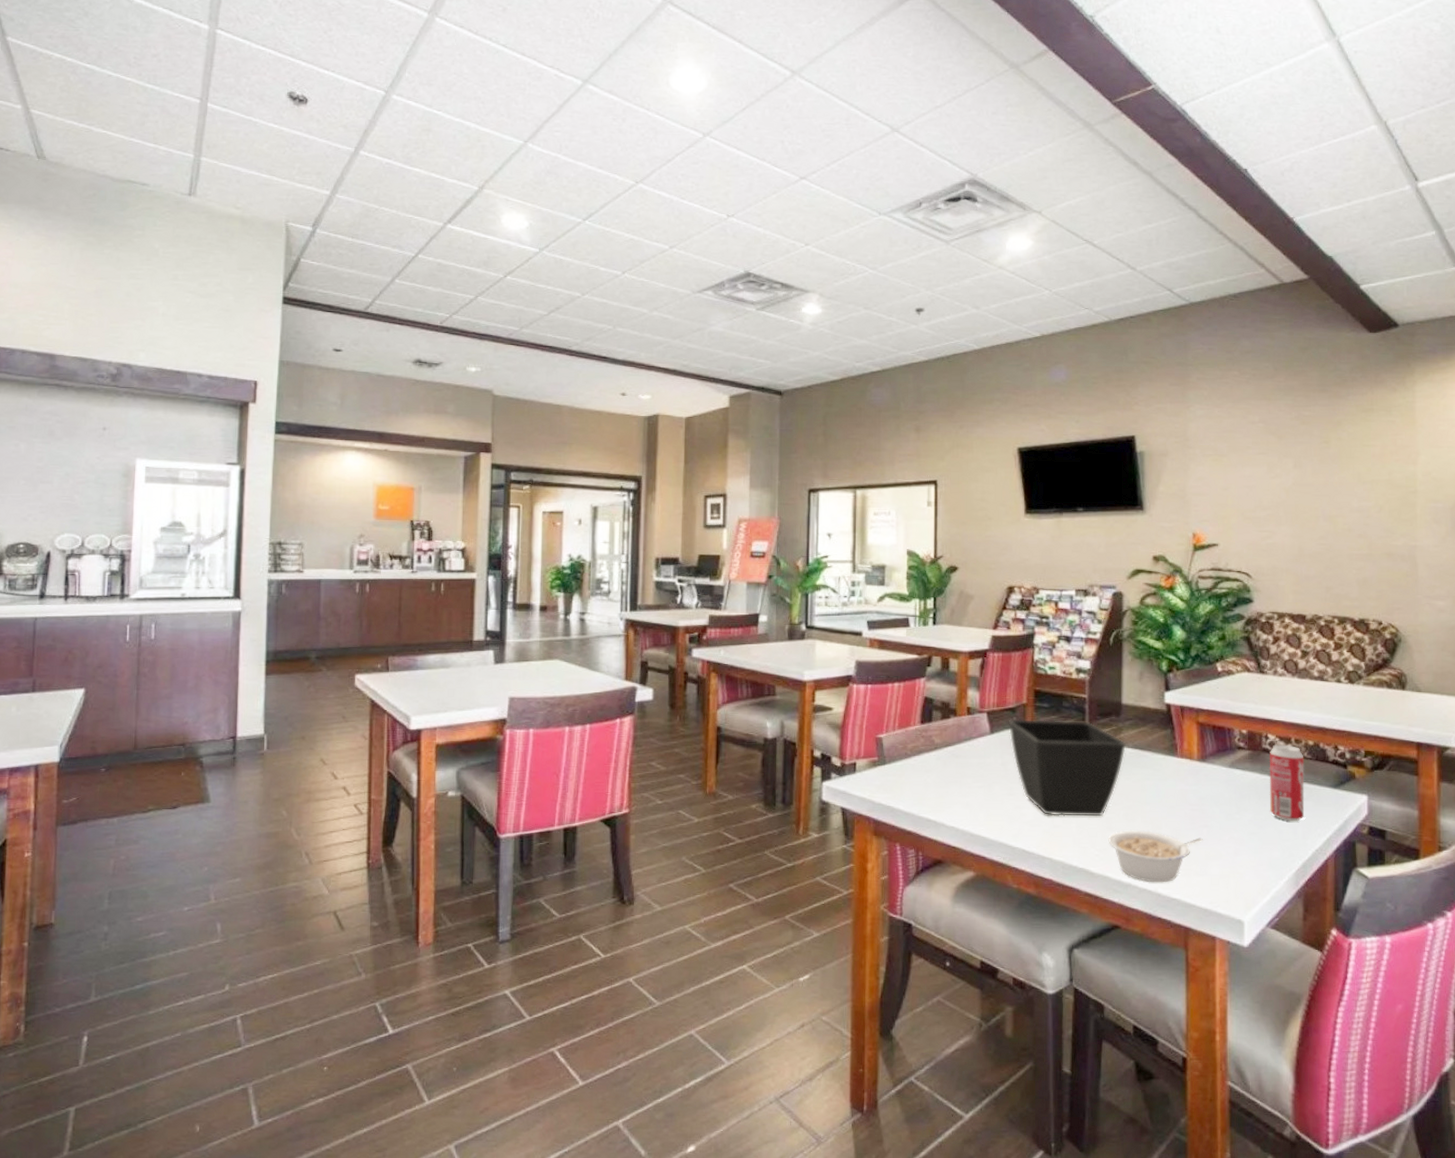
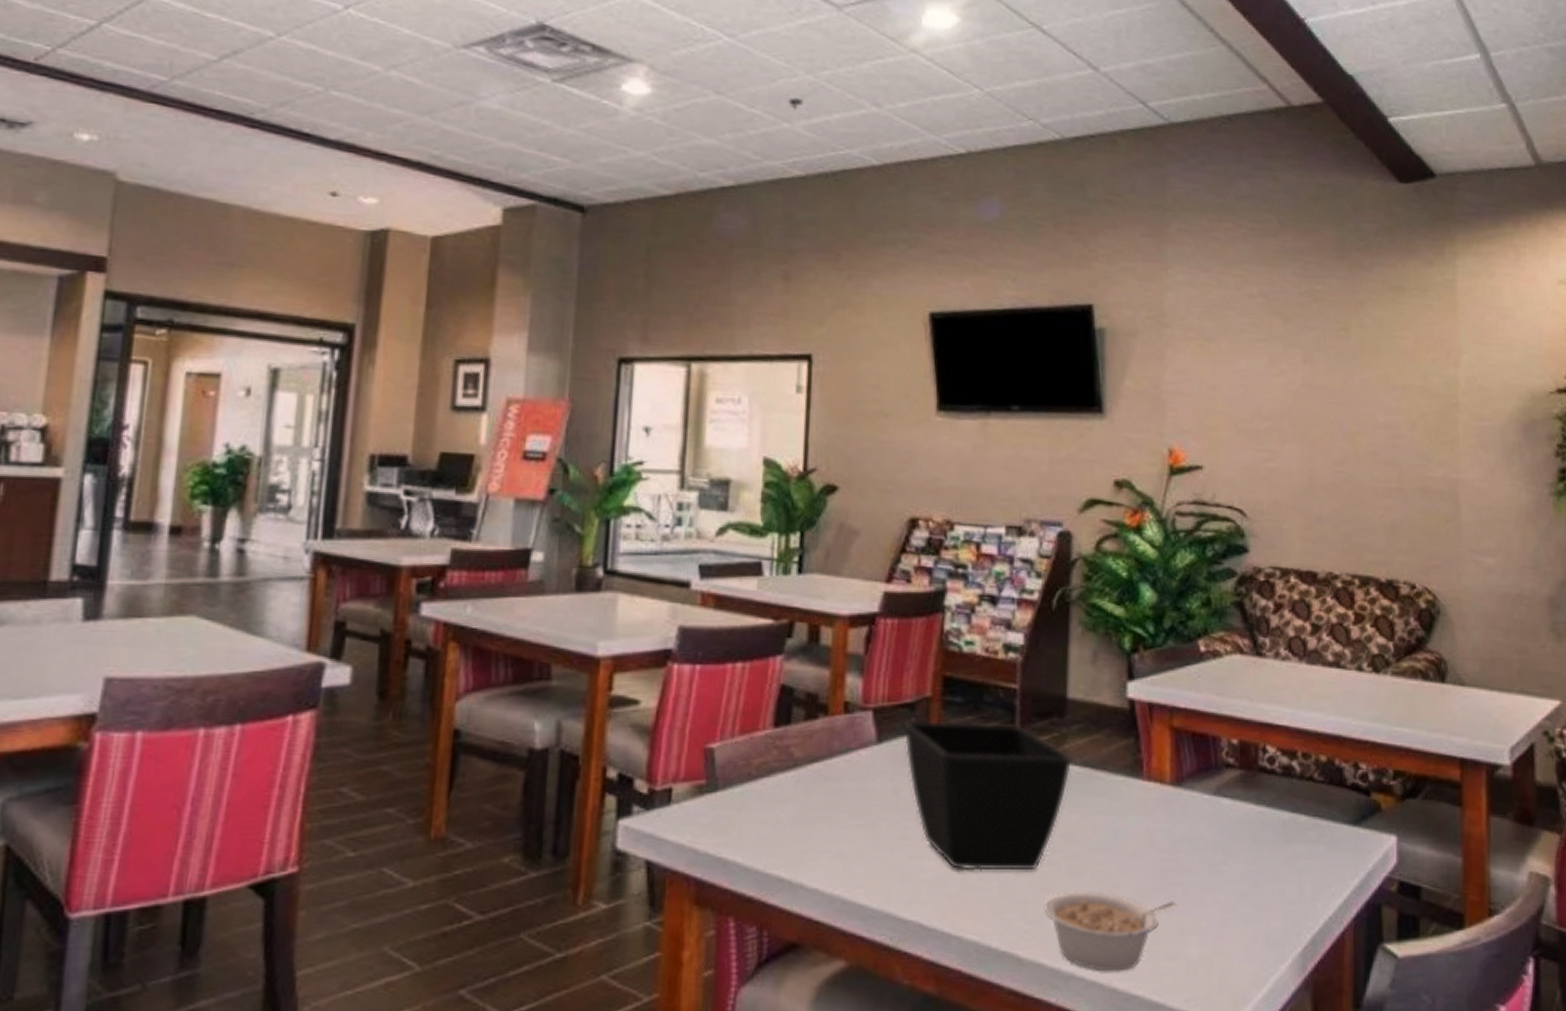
beverage can: present [1269,744,1305,822] -> none [1267,760,1315,876]

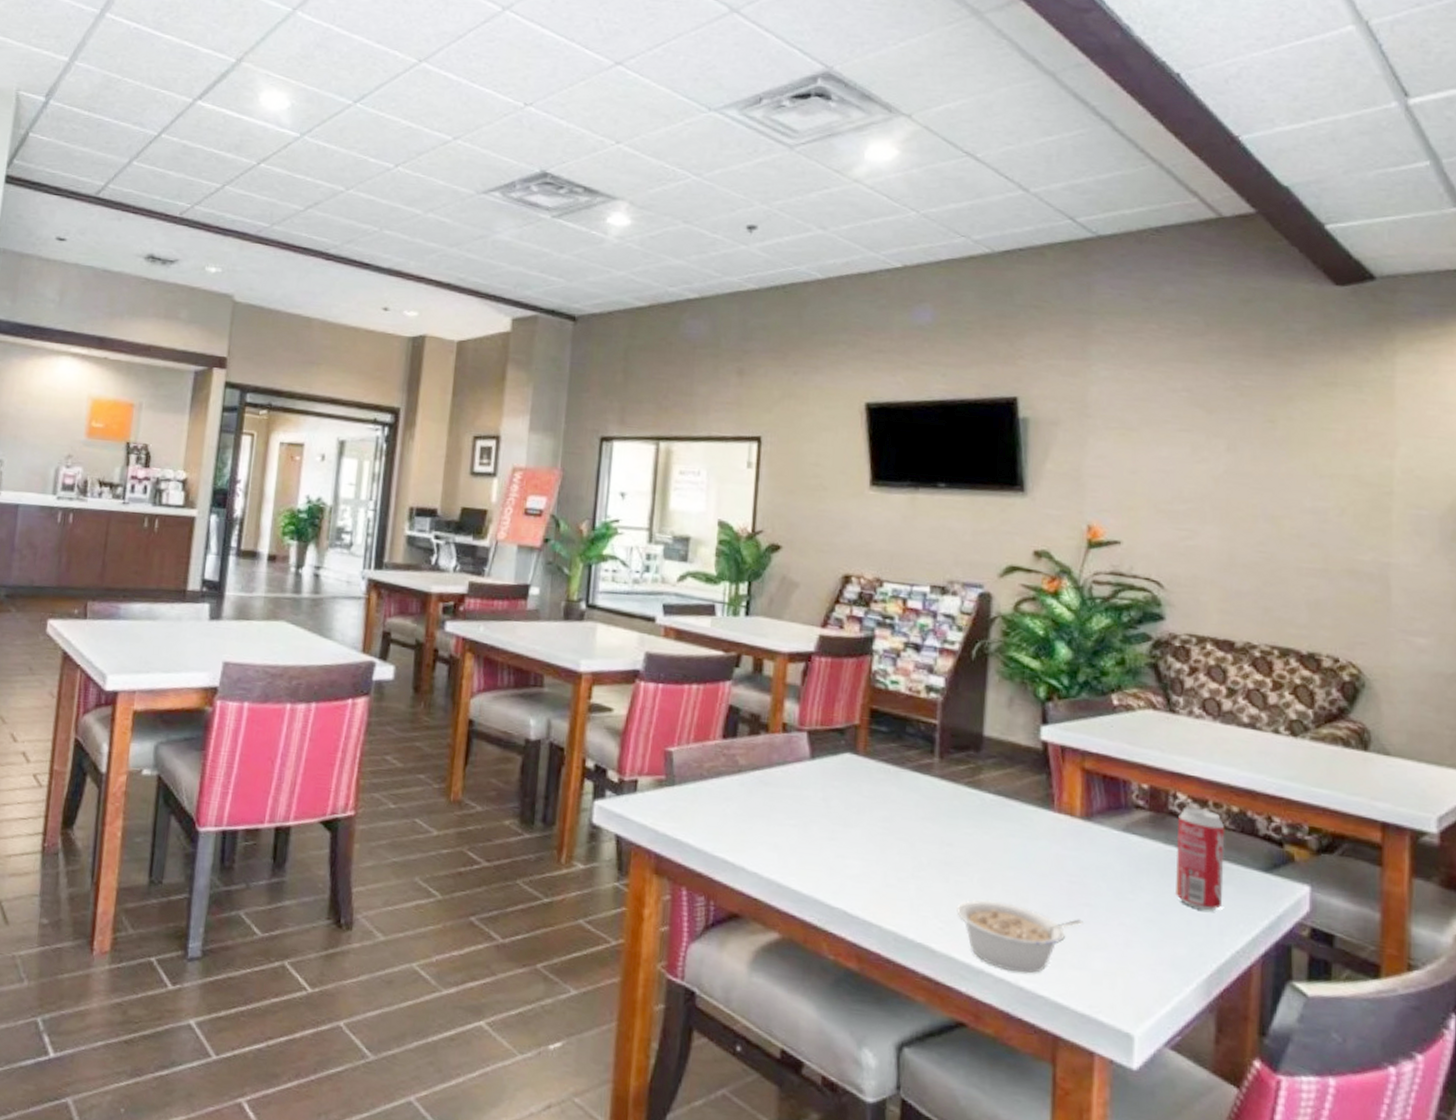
flower pot: present [903,721,1073,871] -> none [834,743,987,879]
beverage can: none [1267,760,1315,876] -> present [1175,806,1225,911]

